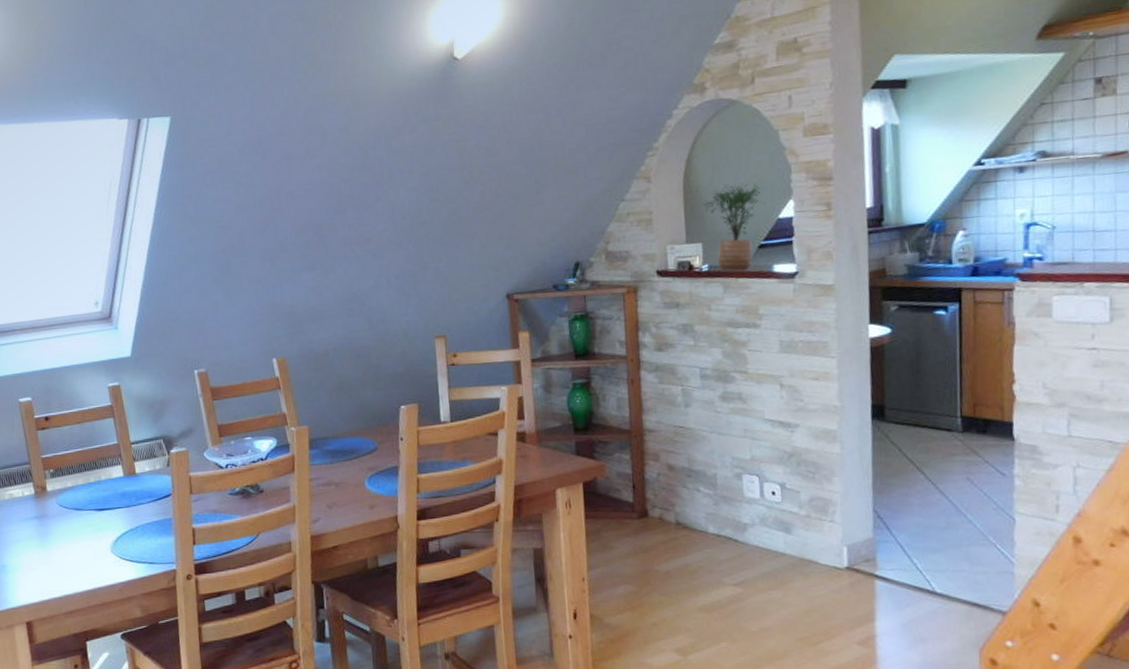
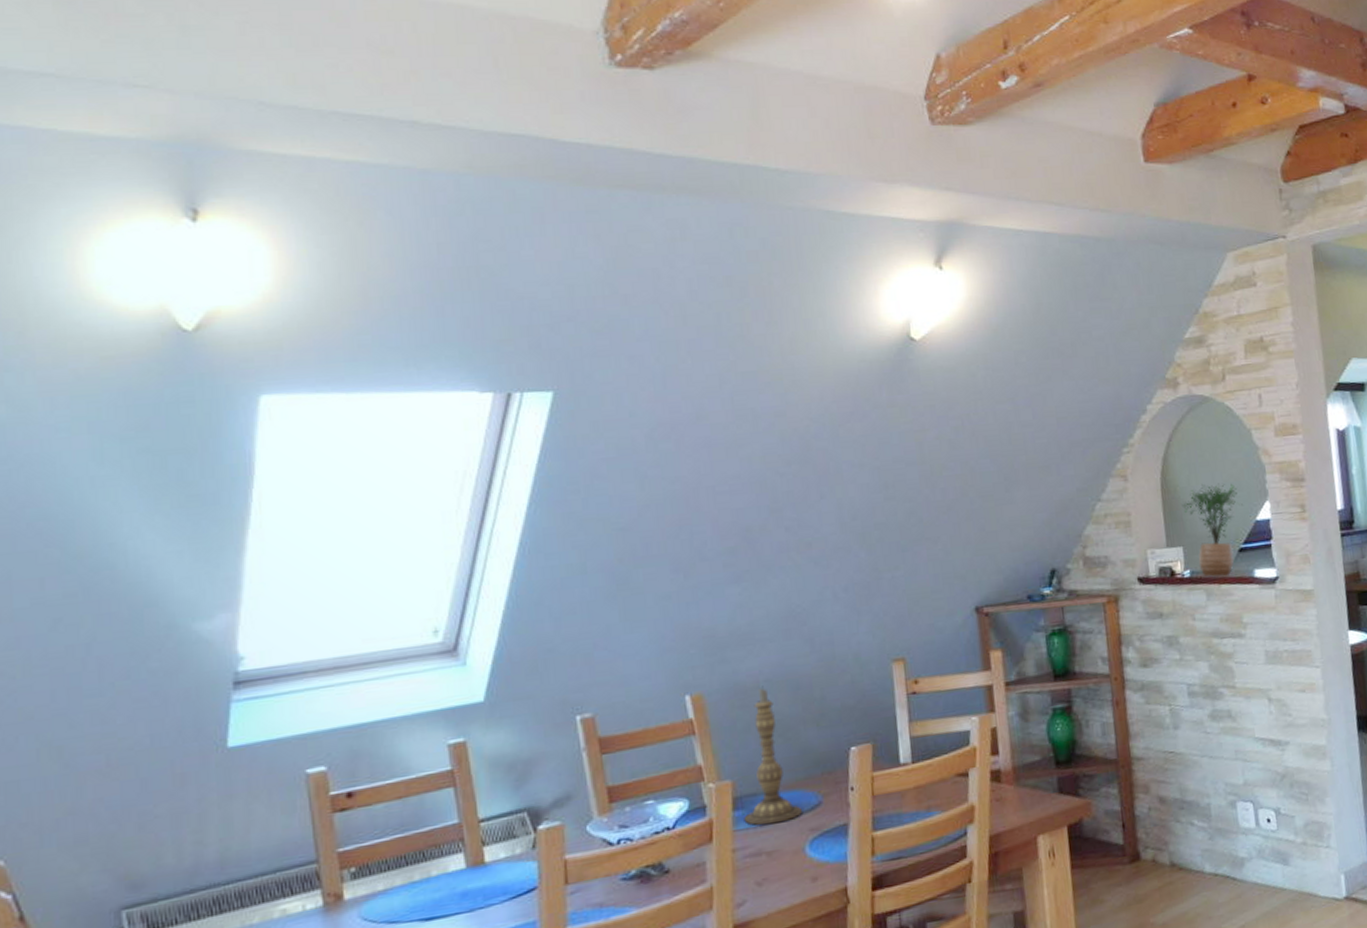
candlestick: none [317,353,362,463] -> present [744,686,802,826]

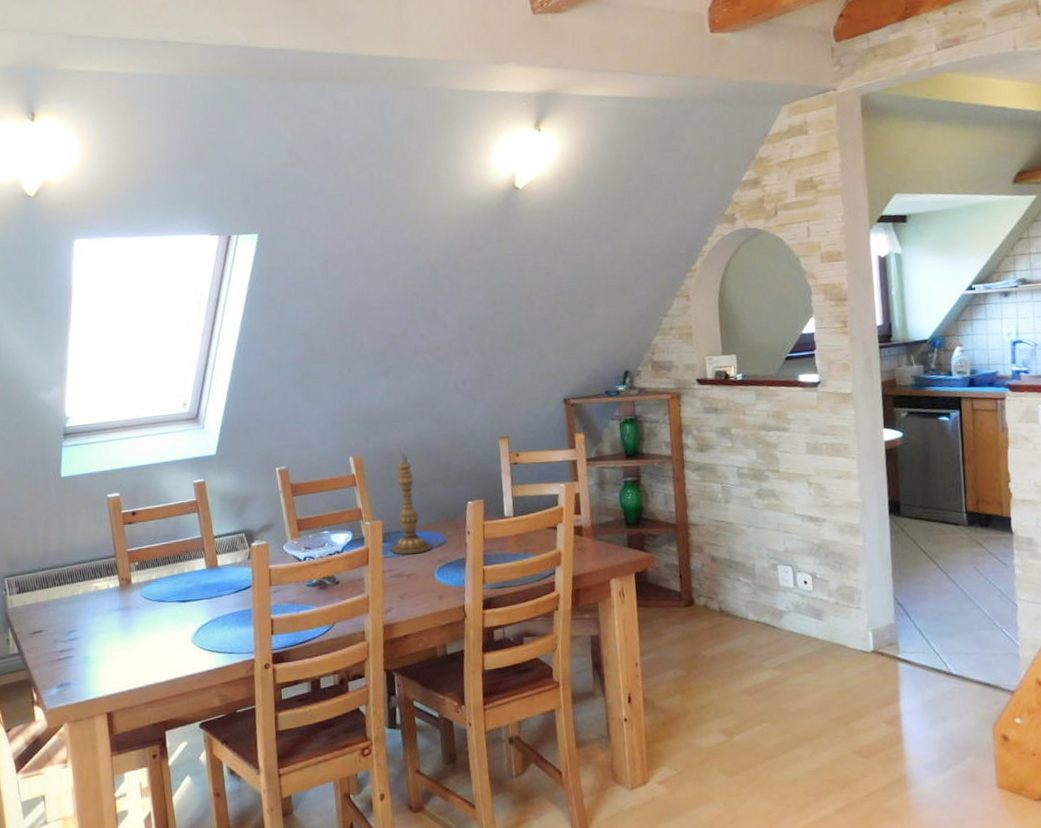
potted plant: present [1181,483,1243,578] -> none [736,302,790,381]

